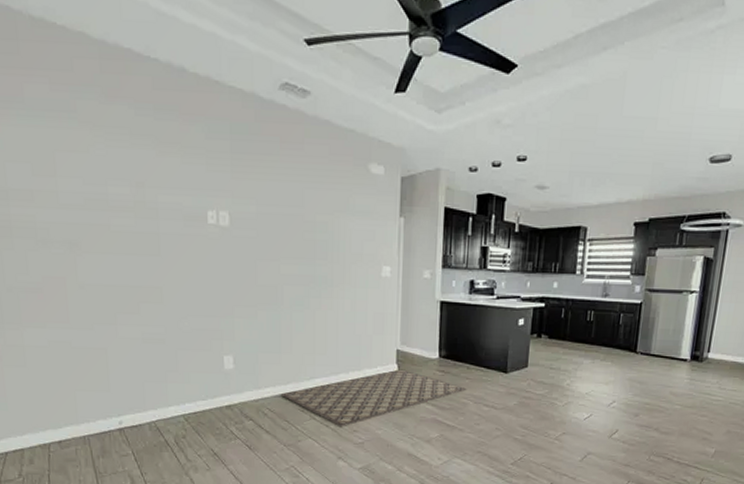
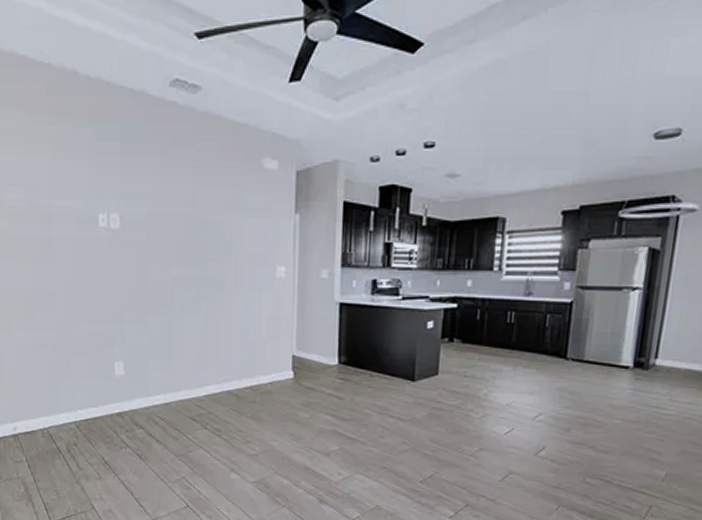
rug: present [281,369,467,427] -> none [172,376,370,438]

